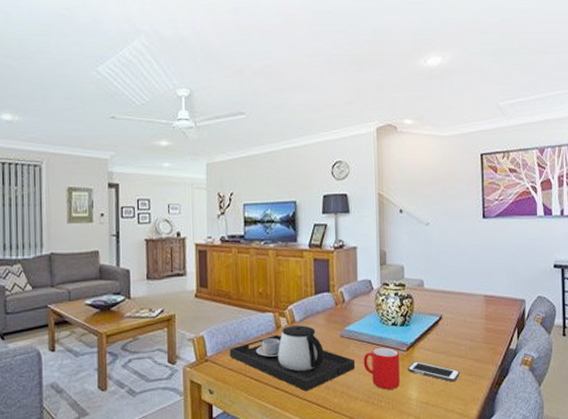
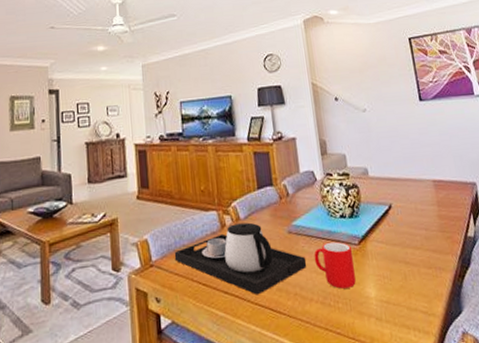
cell phone: present [408,361,460,382] -> none [362,255,419,277]

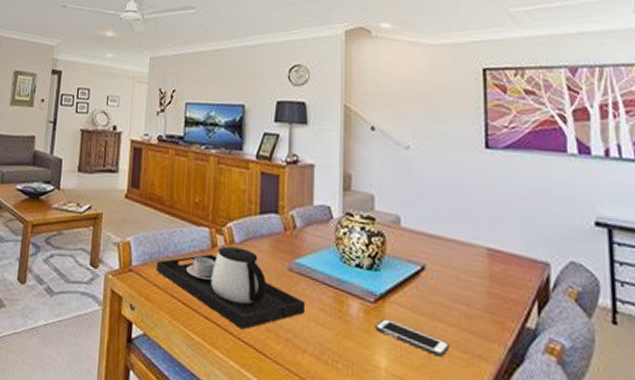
cup: present [314,241,356,289] -> none [316,291,365,350]
cell phone: none [362,255,419,277] -> present [375,318,449,357]

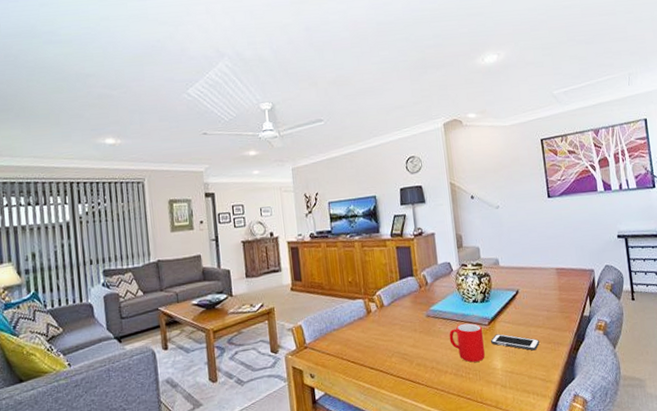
teapot: present [156,246,306,330] -> none [325,308,443,370]
cup: none [316,291,365,350] -> present [449,323,485,363]

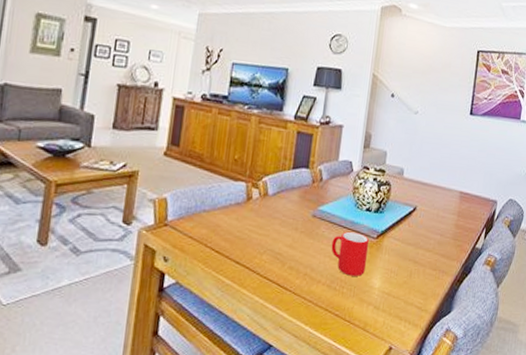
cell phone: present [491,334,540,351] -> none [375,250,425,275]

